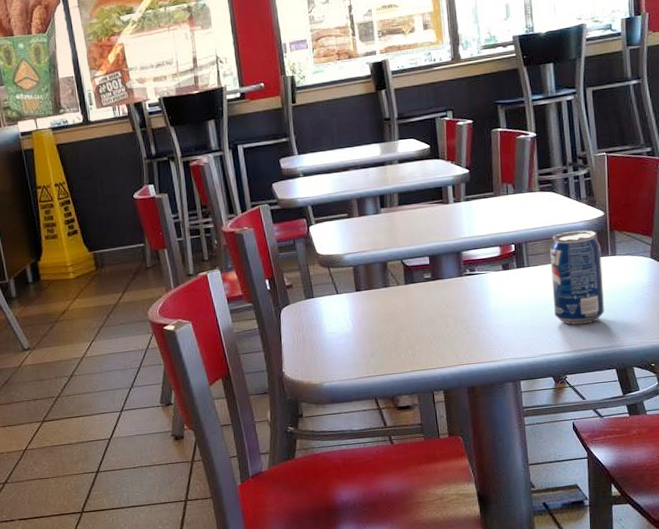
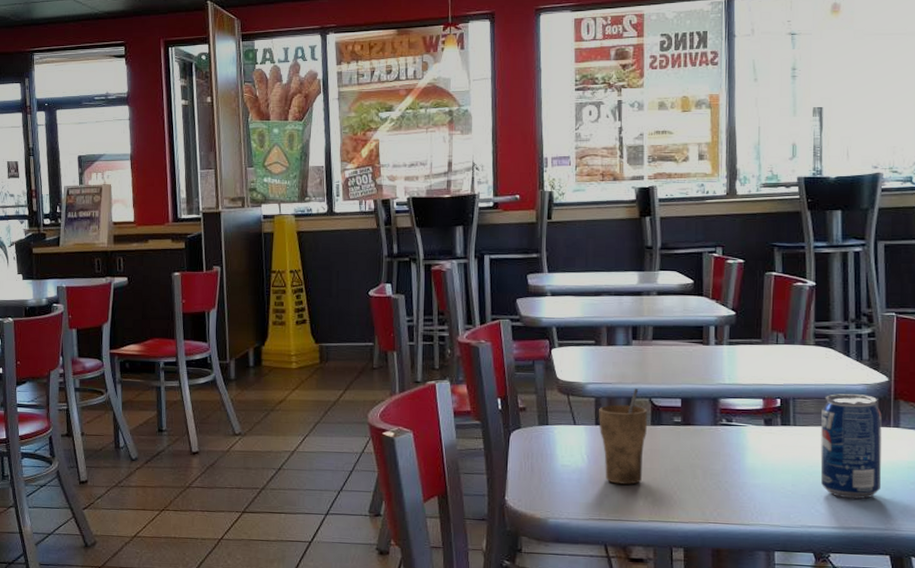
cup: none [357,253,402,342] -> present [599,389,647,485]

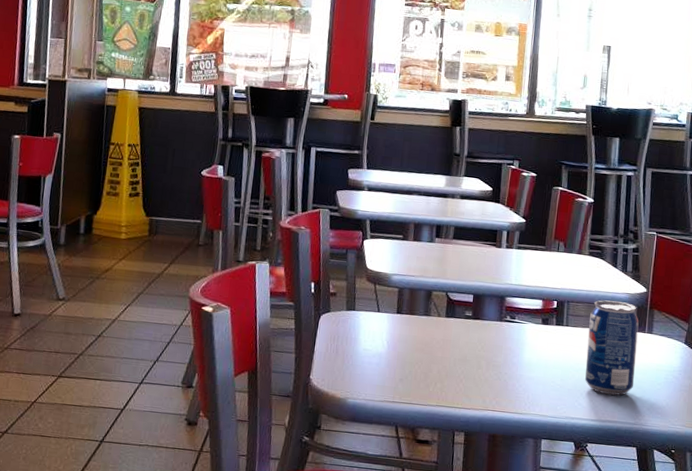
cup: present [599,389,647,485] -> none [400,282,443,371]

